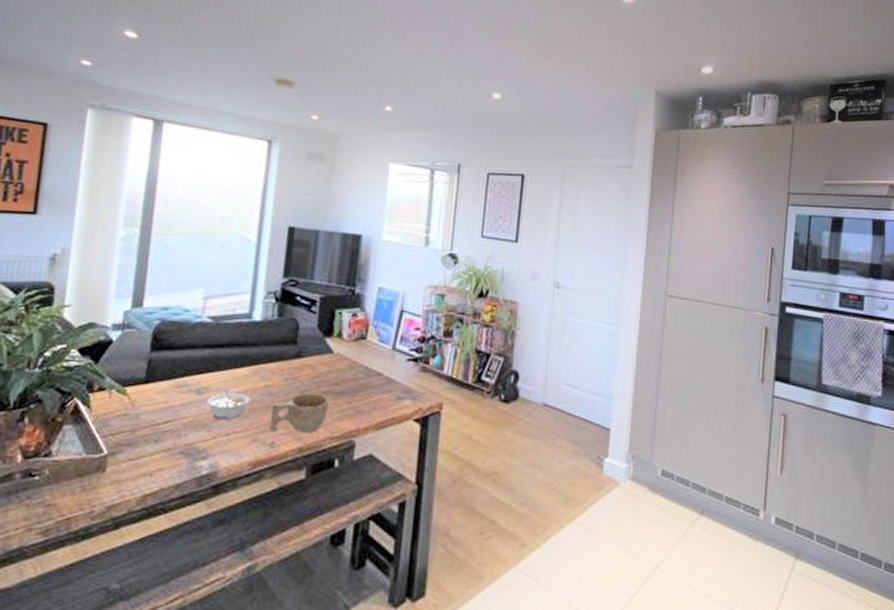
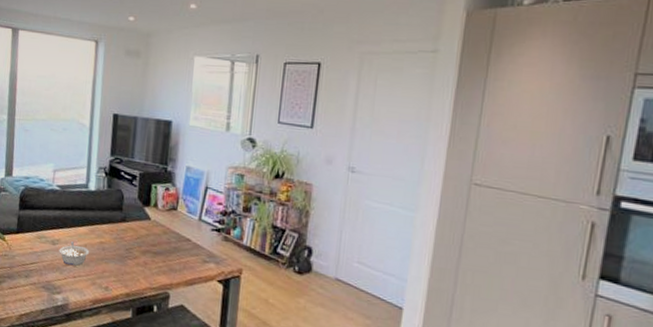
cup: present [269,393,329,433] -> none [103,250,148,283]

